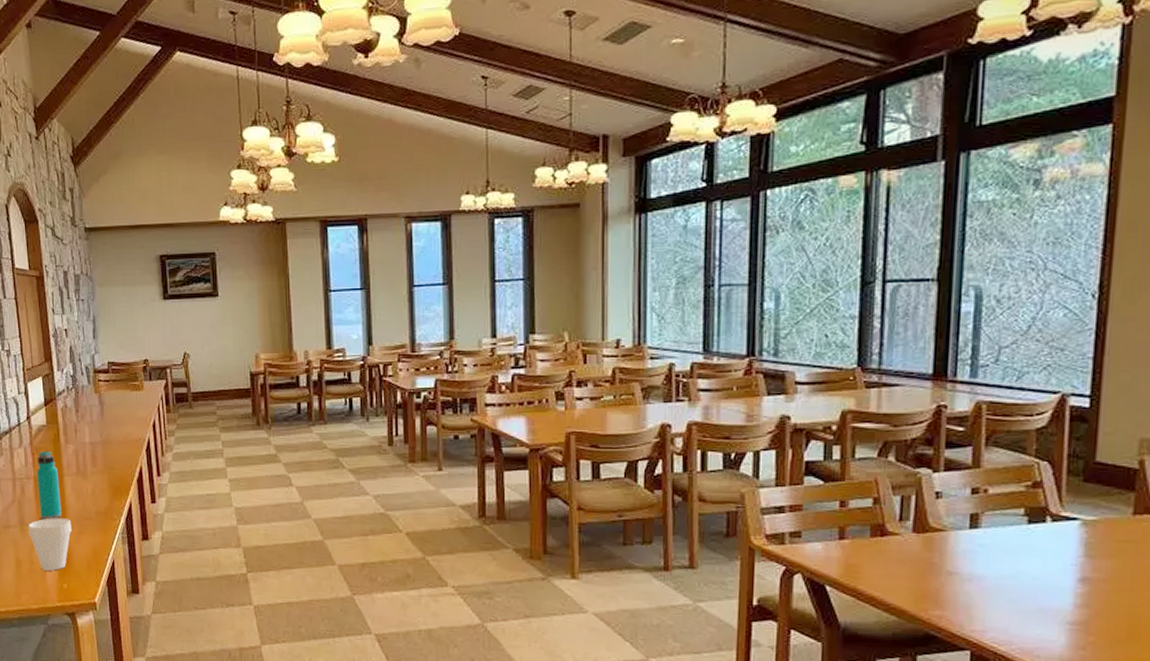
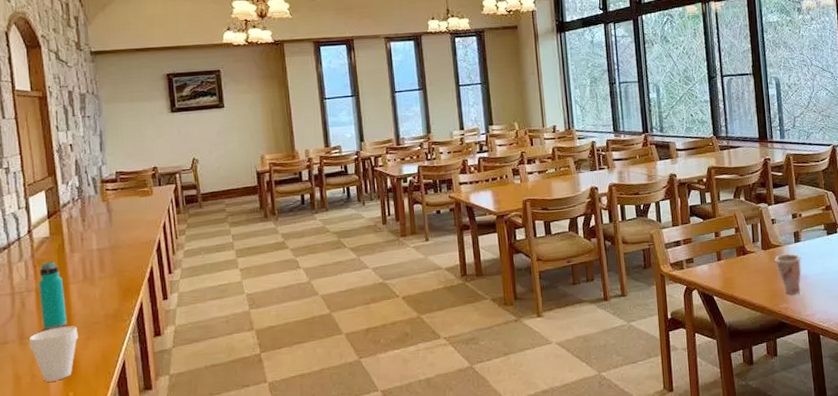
cup: none [932,542,977,599] -> present [775,253,801,294]

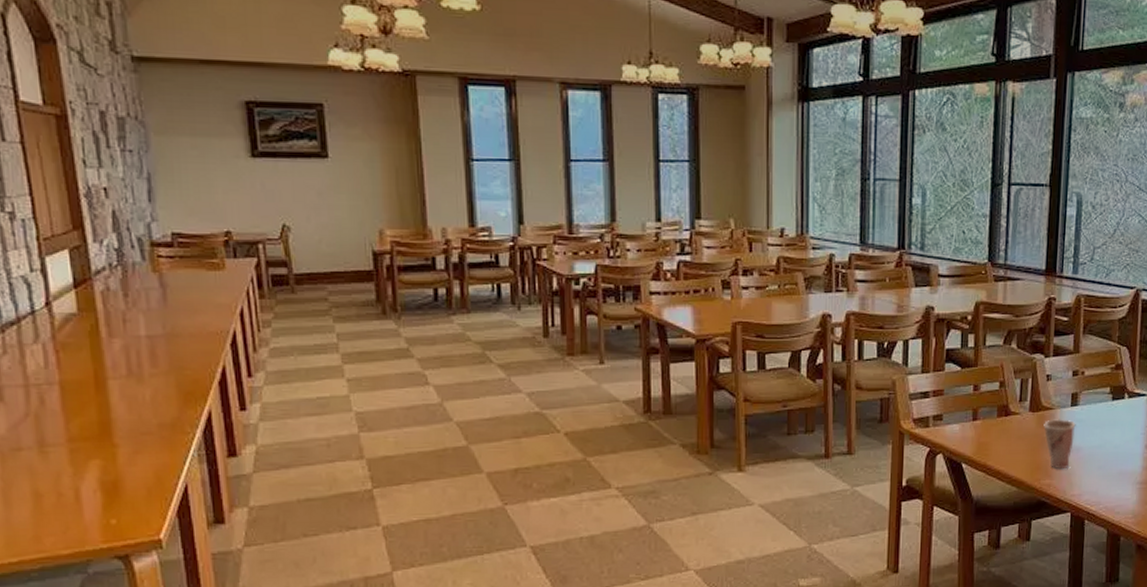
cup: present [28,326,78,382] -> none [51,434,122,504]
water bottle: present [38,261,67,331] -> none [63,347,106,438]

